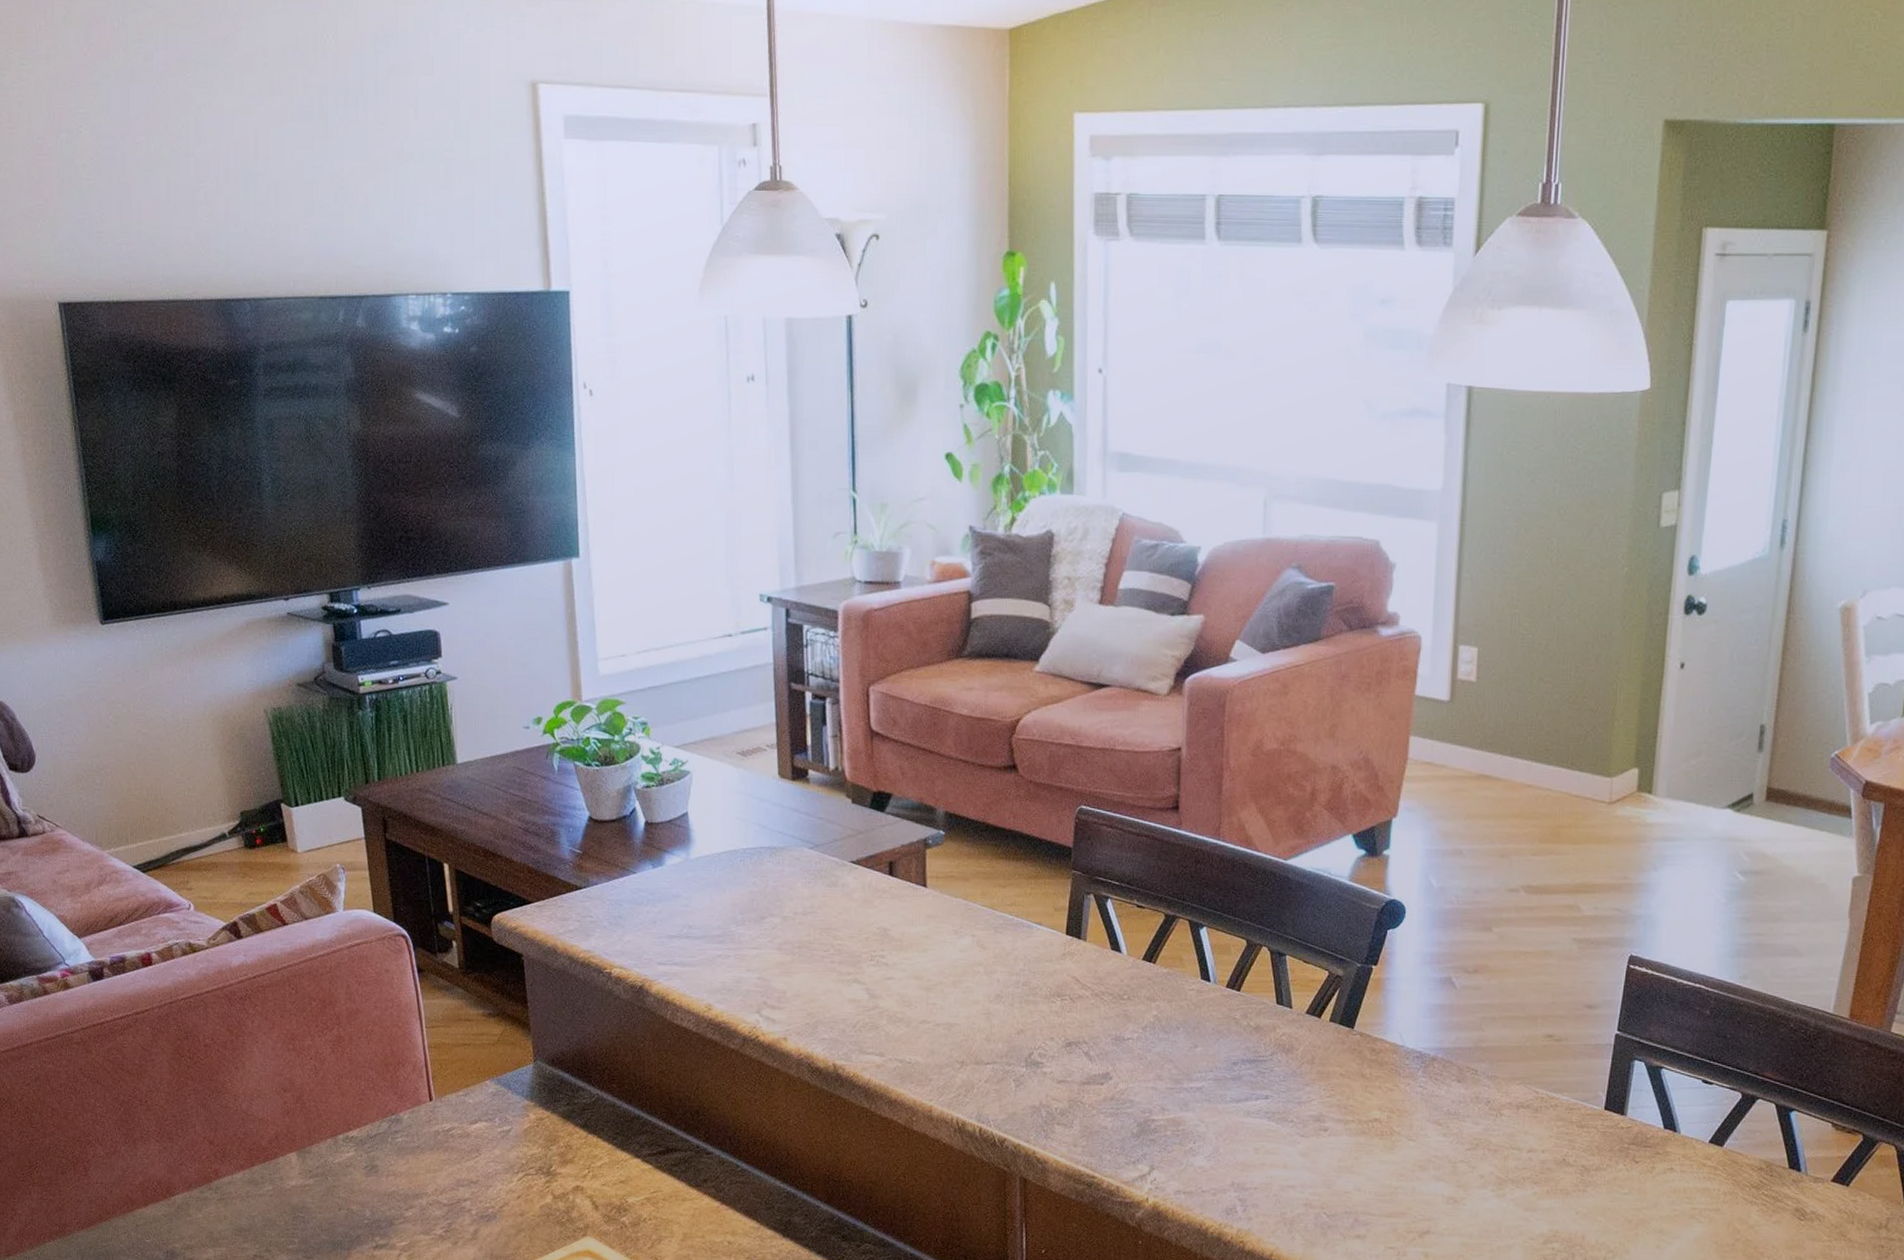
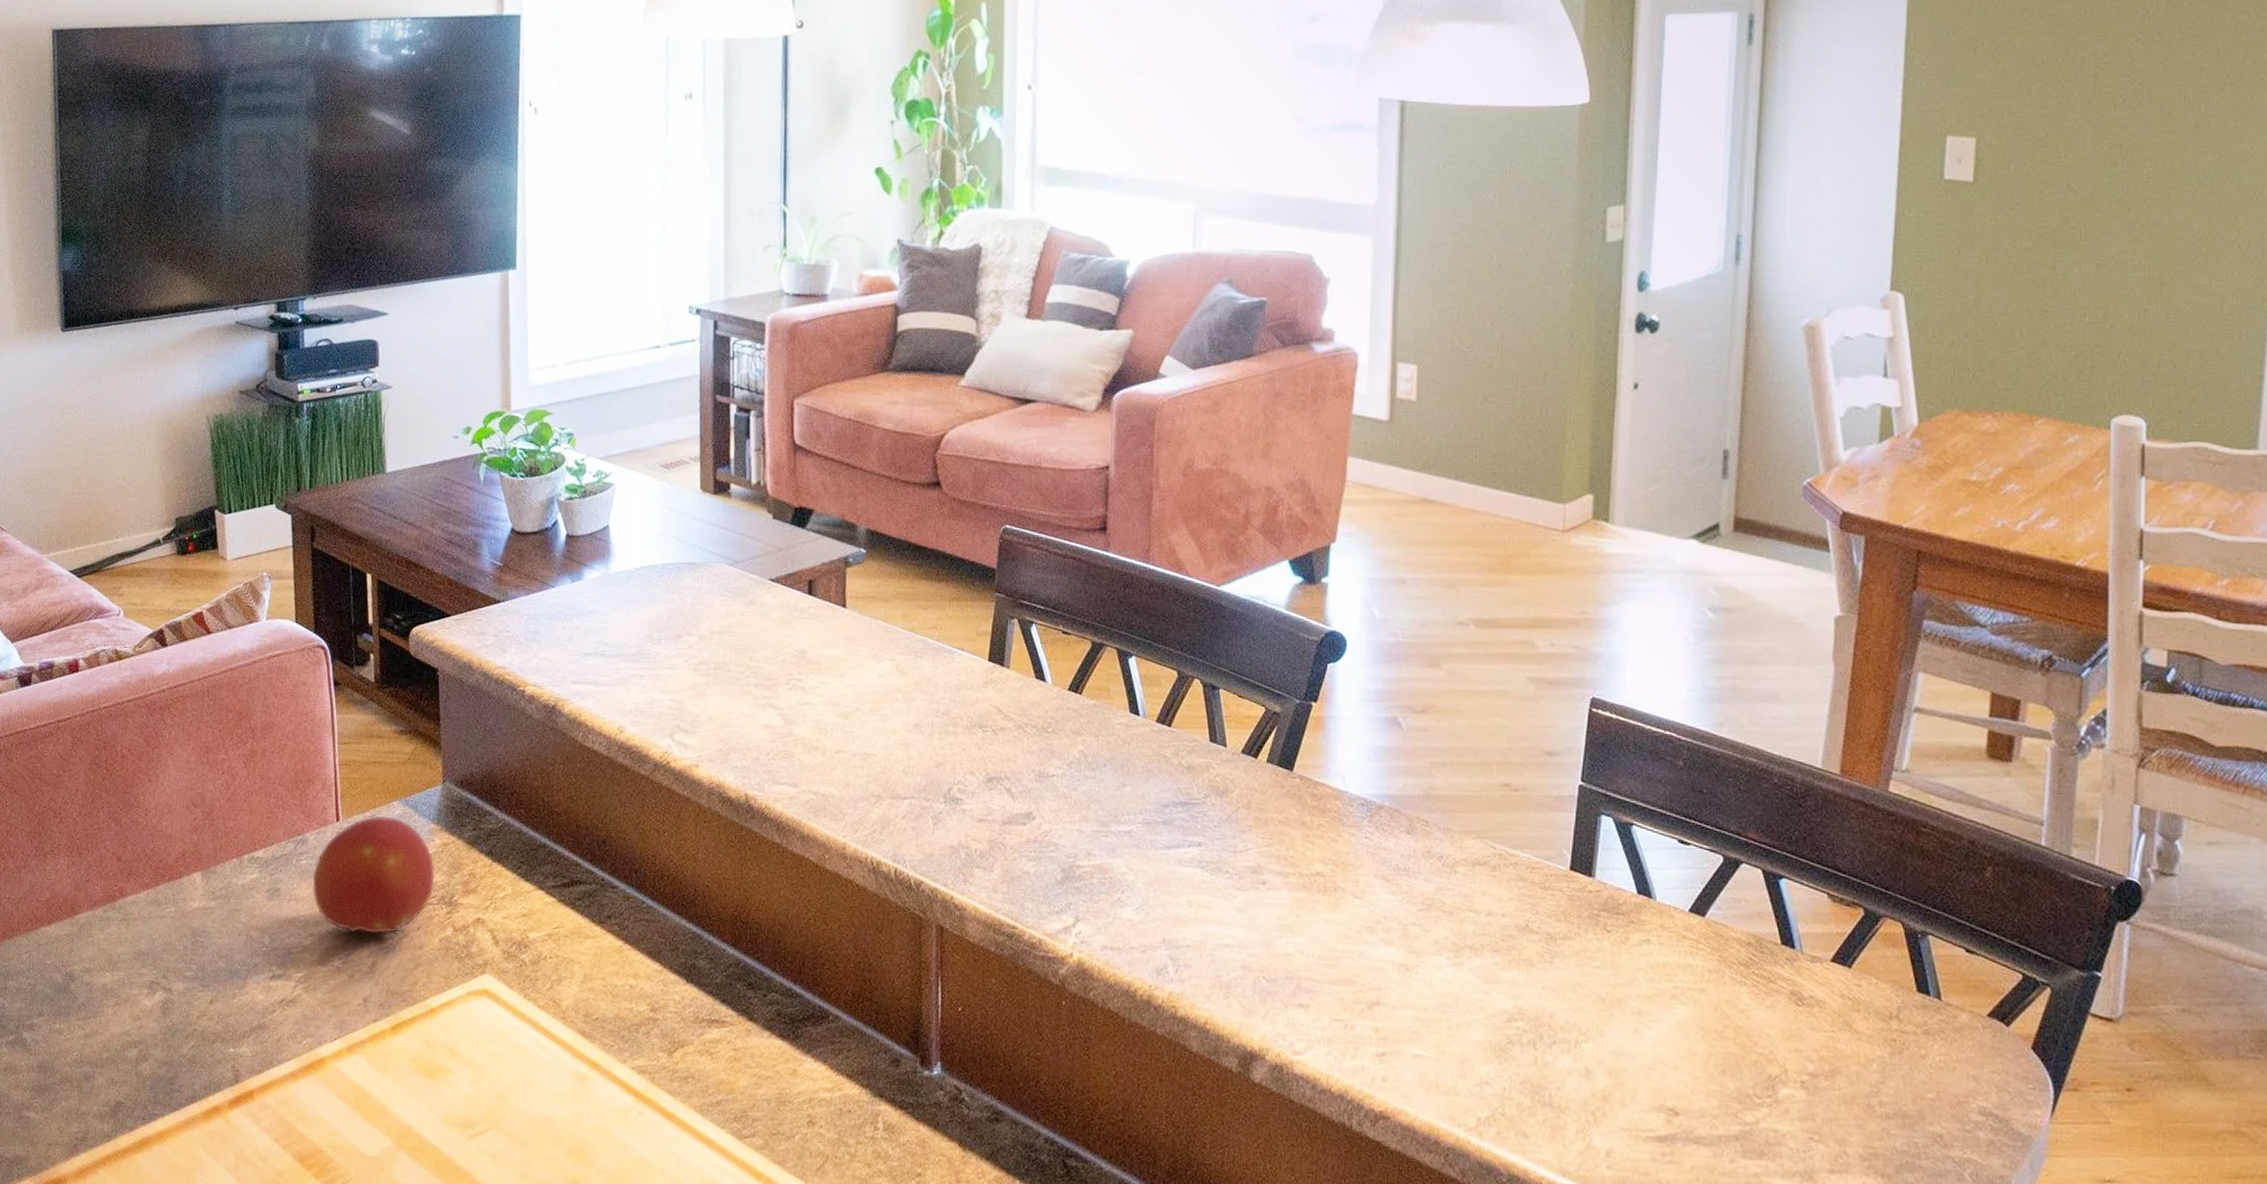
fruit: none [409,1094,532,1204] -> present [312,815,436,935]

